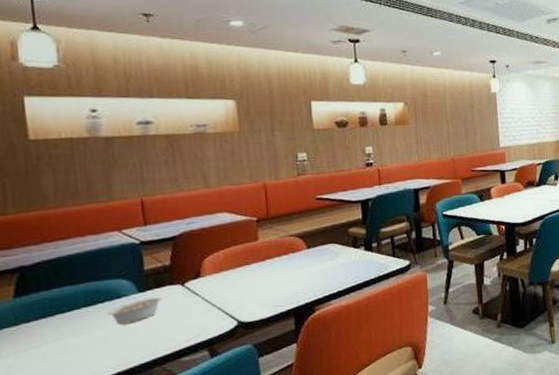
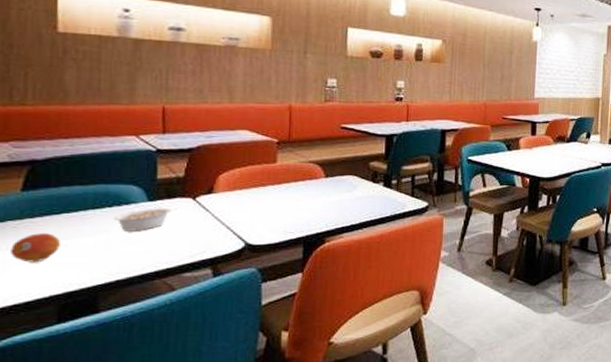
fruit: none [11,335,58,367] -> present [11,233,60,263]

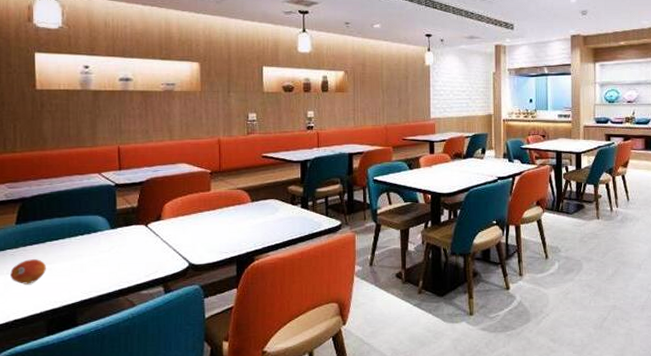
legume: present [113,208,177,231] -> none [85,234,134,255]

